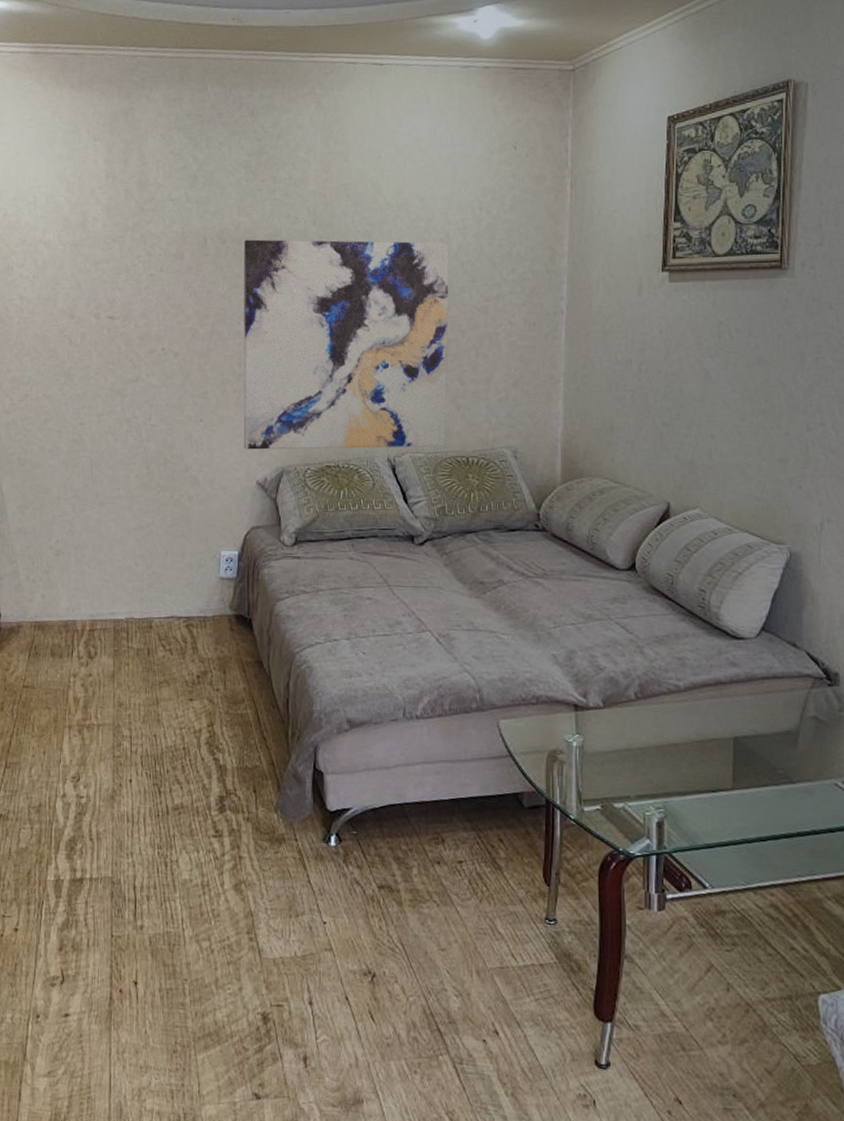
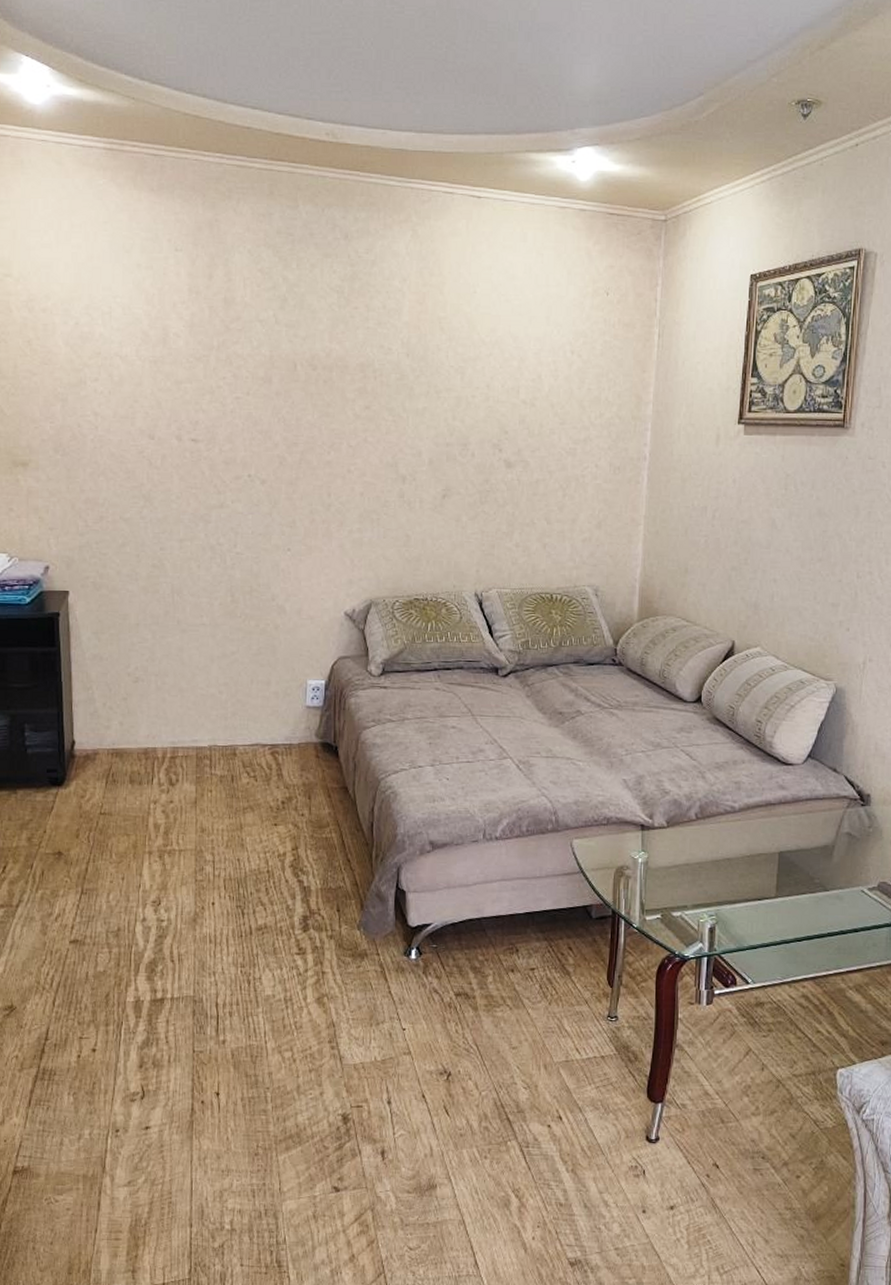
wall art: present [243,239,450,450] -> none [332,368,541,584]

